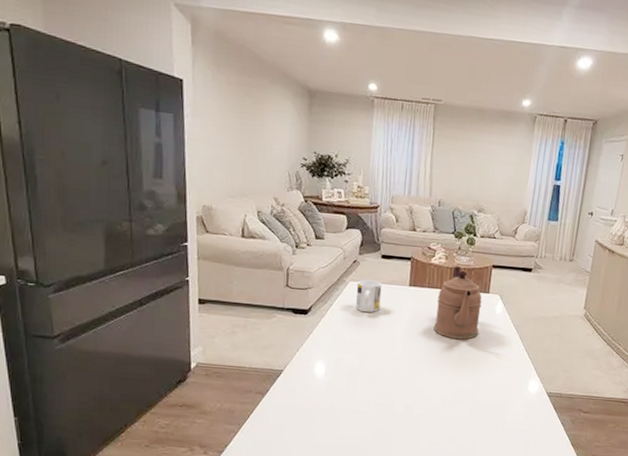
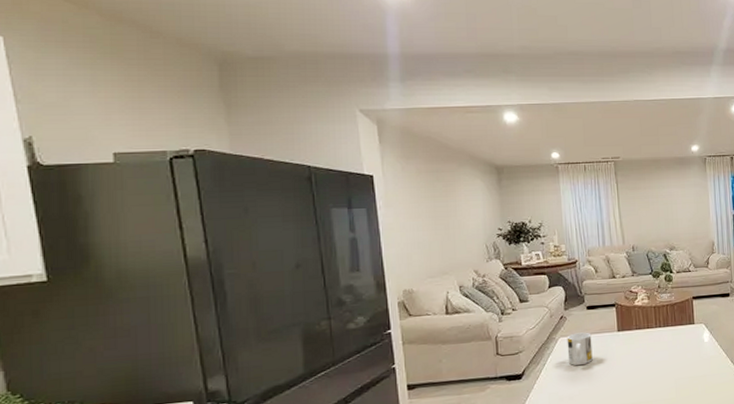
coffeepot: present [434,266,482,339] -> none [646,303,692,375]

